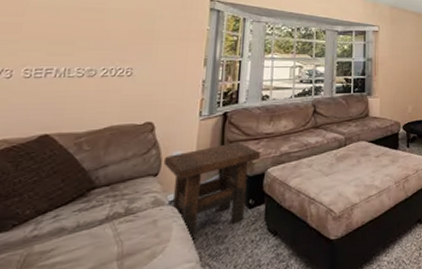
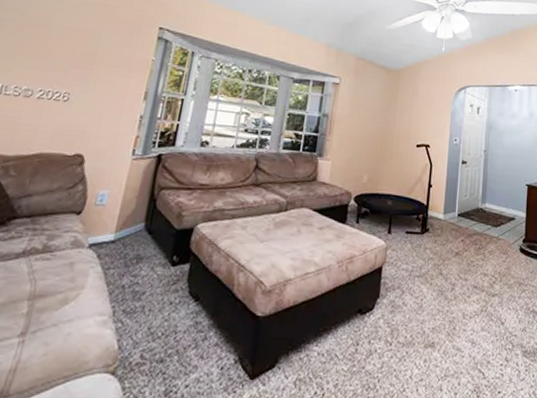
side table: present [163,142,260,242] -> none [88,189,192,293]

